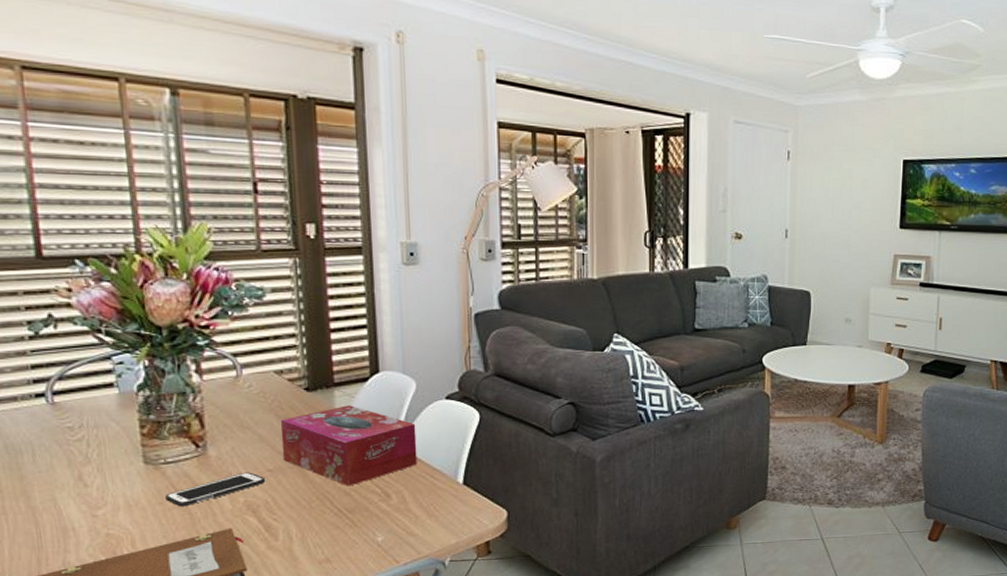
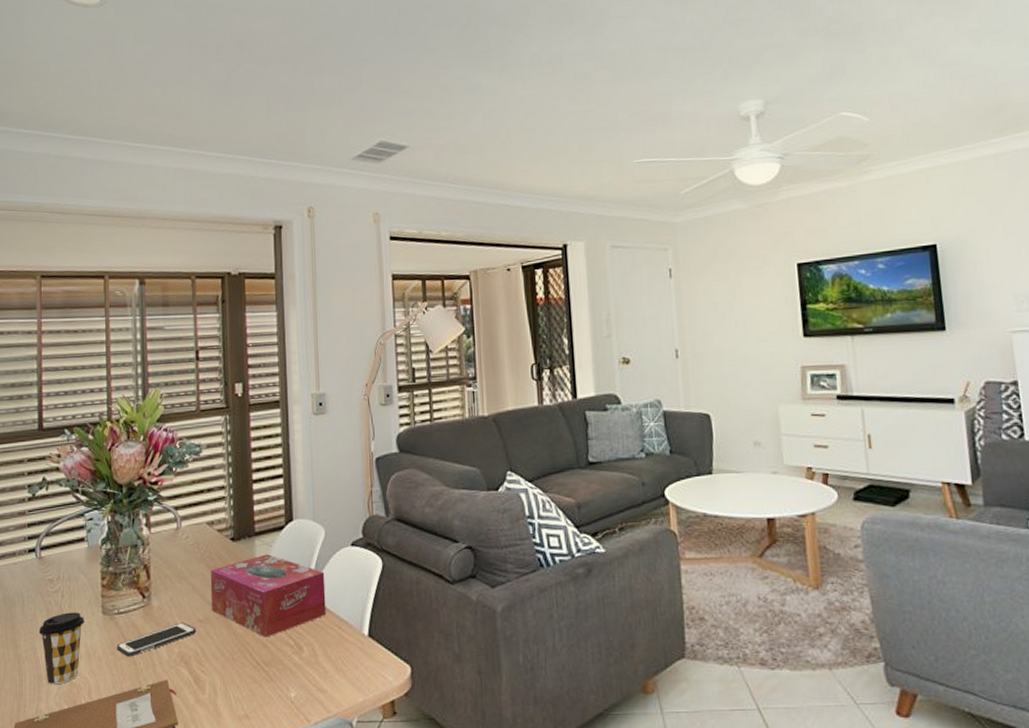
coffee cup: none [58,462,121,537] -> present [38,612,84,685]

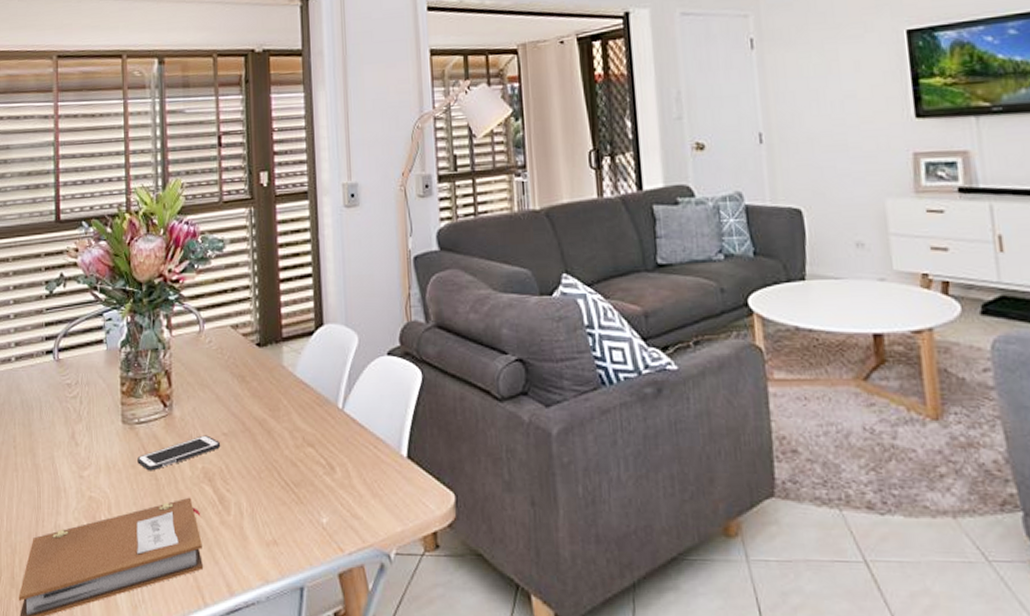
coffee cup: present [38,612,84,685] -> none [57,420,104,499]
tissue box: present [210,554,326,638] -> none [234,362,361,455]

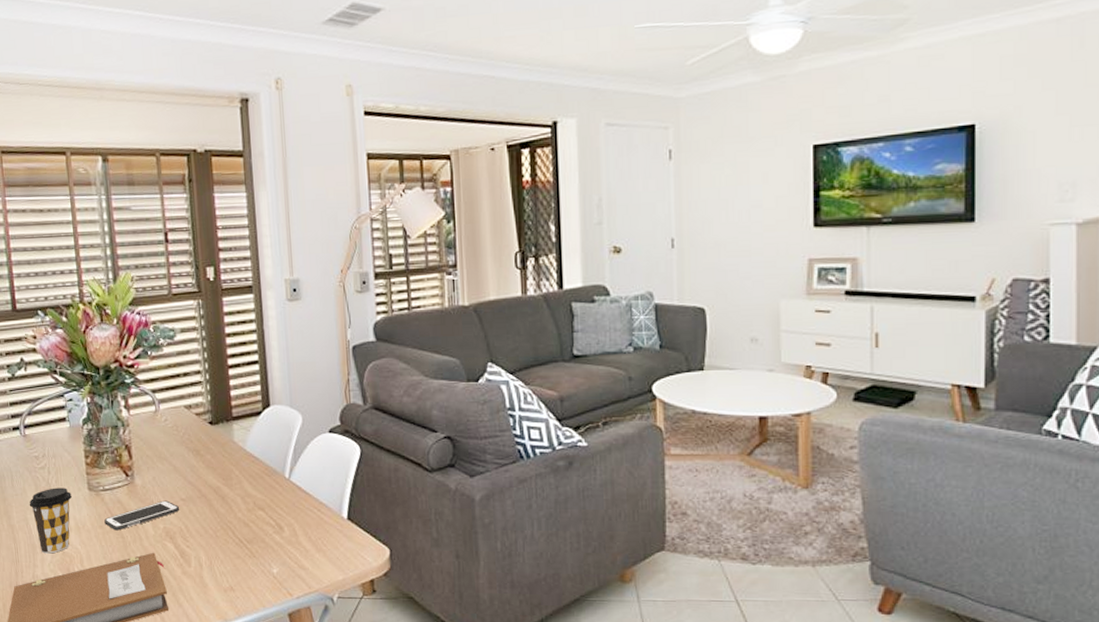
coffee cup: none [57,420,104,499] -> present [29,488,72,554]

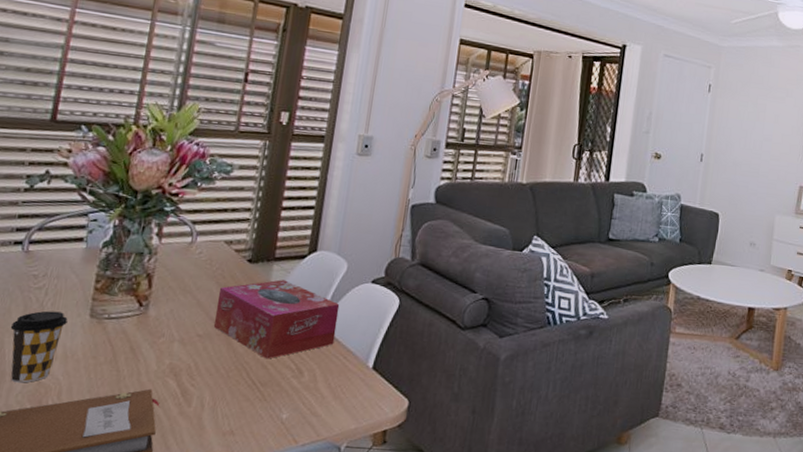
cell phone: present [104,500,180,531] -> none [100,335,194,363]
tissue box: none [190,438,306,517] -> present [214,279,340,359]

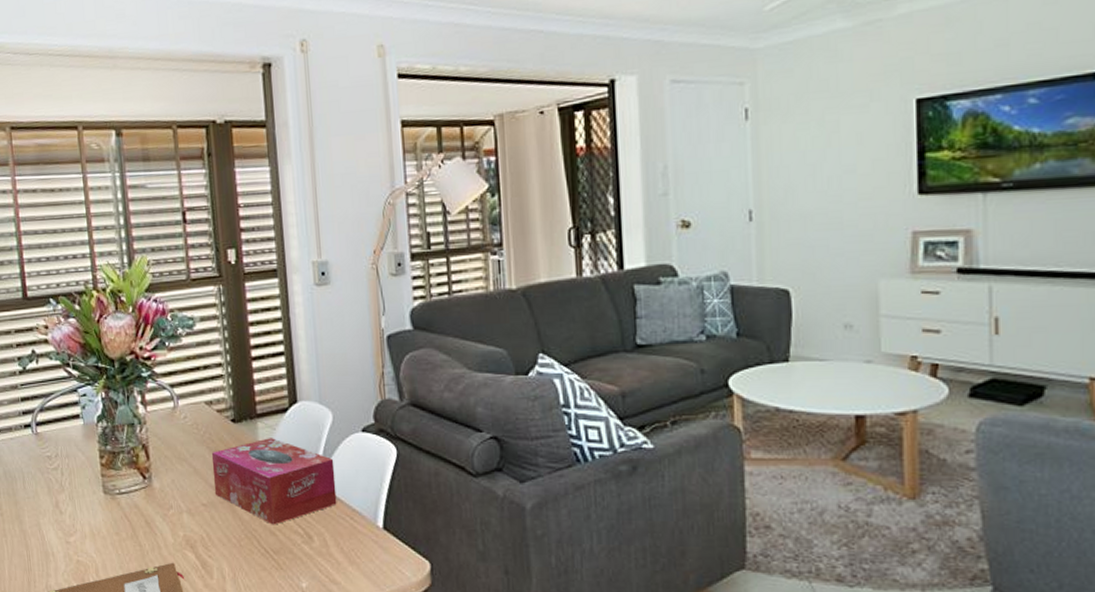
coffee cup: present [10,310,68,383] -> none [41,490,86,562]

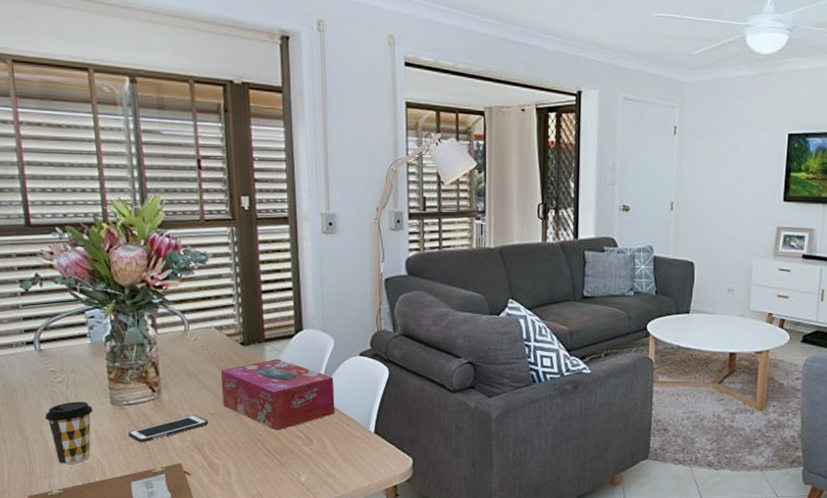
coffee cup: none [41,490,86,562] -> present [45,401,93,465]
cell phone: none [121,505,201,538] -> present [128,415,209,443]

